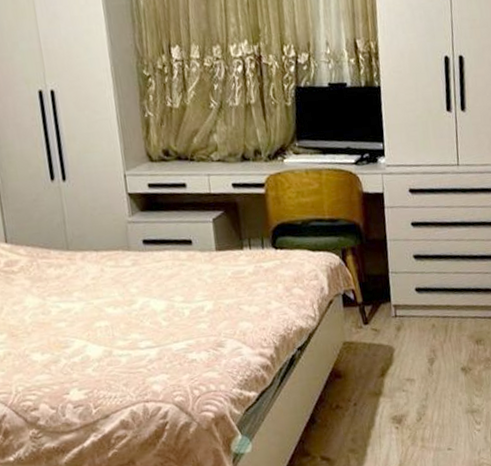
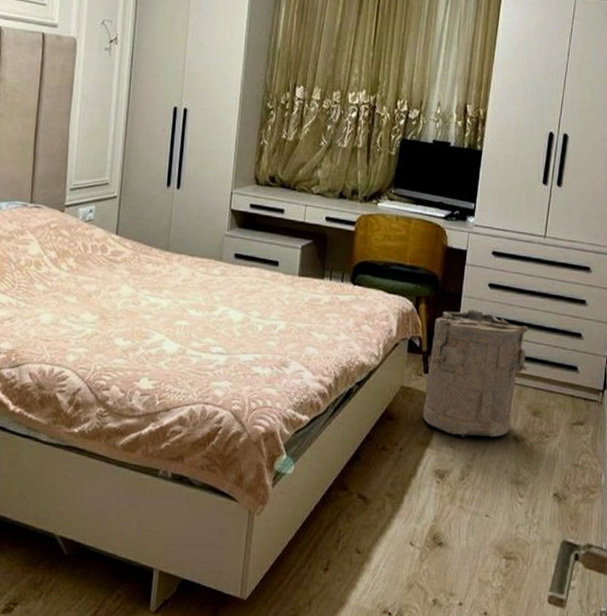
laundry hamper: none [365,251,463,380] -> present [422,309,529,438]

